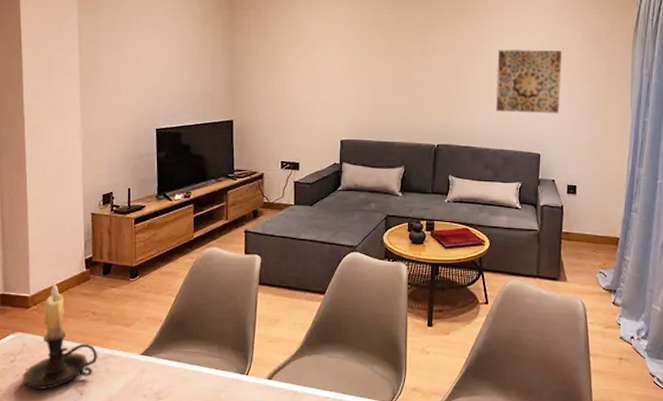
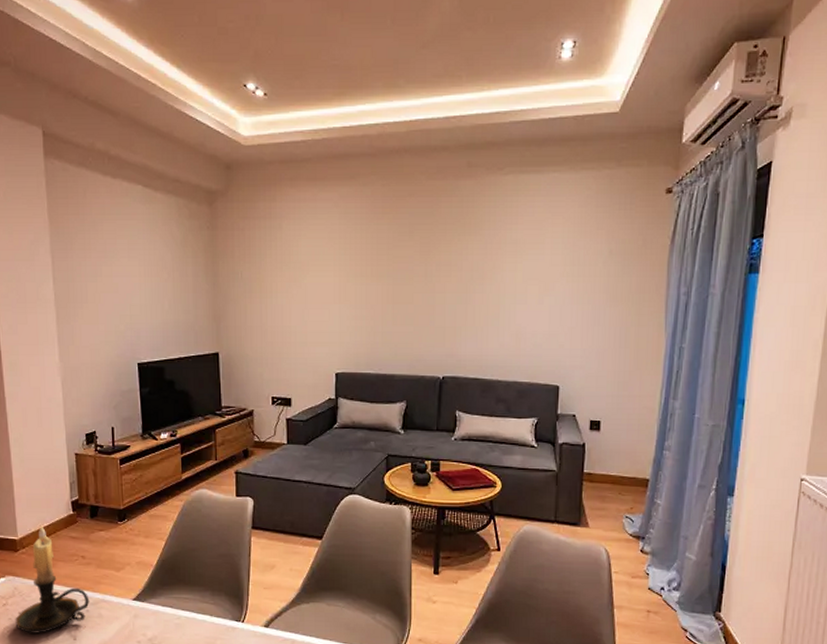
wall art: present [496,49,563,114] -> none [509,268,586,340]

